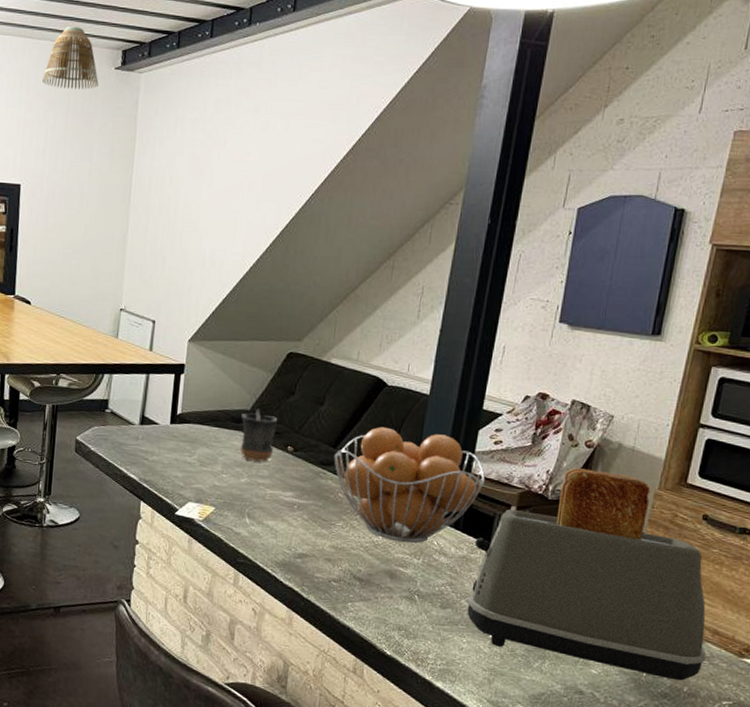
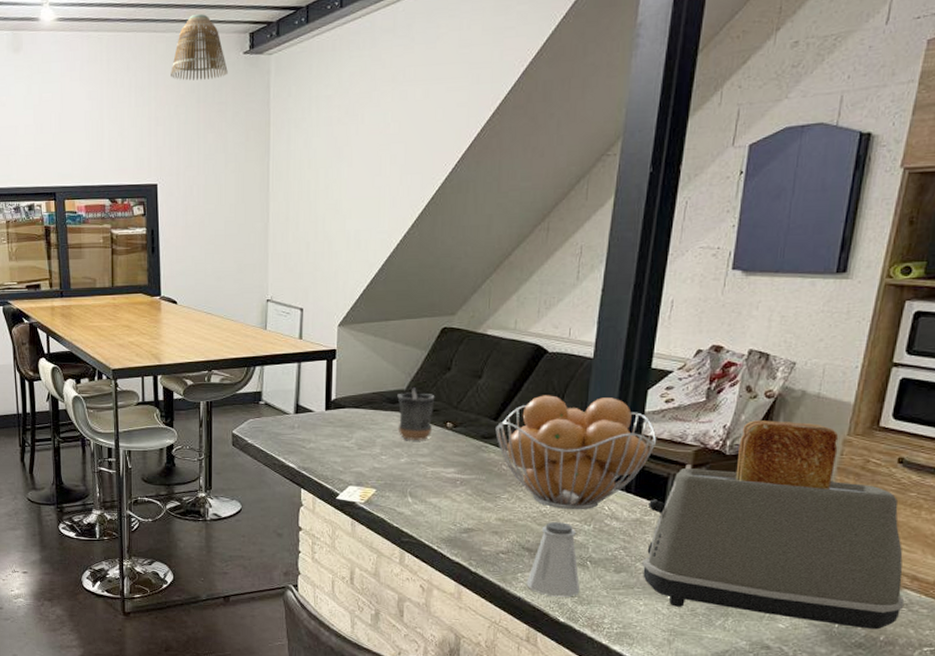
saltshaker: none [356,553,407,630] -> present [526,522,580,597]

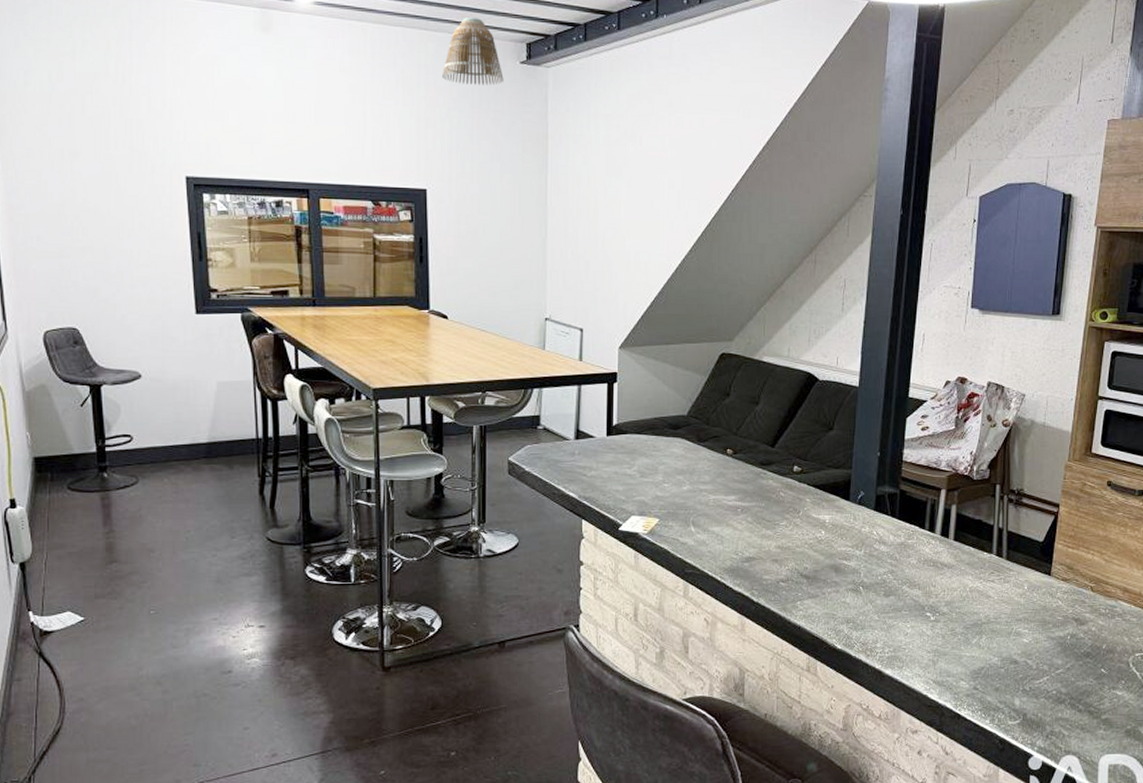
mug: present [397,388,435,440] -> none [679,413,716,467]
fruit basket: present [495,395,657,509] -> none [773,422,916,534]
saltshaker: present [526,522,580,597] -> none [805,548,855,624]
toaster: present [642,420,905,630] -> none [908,447,1119,639]

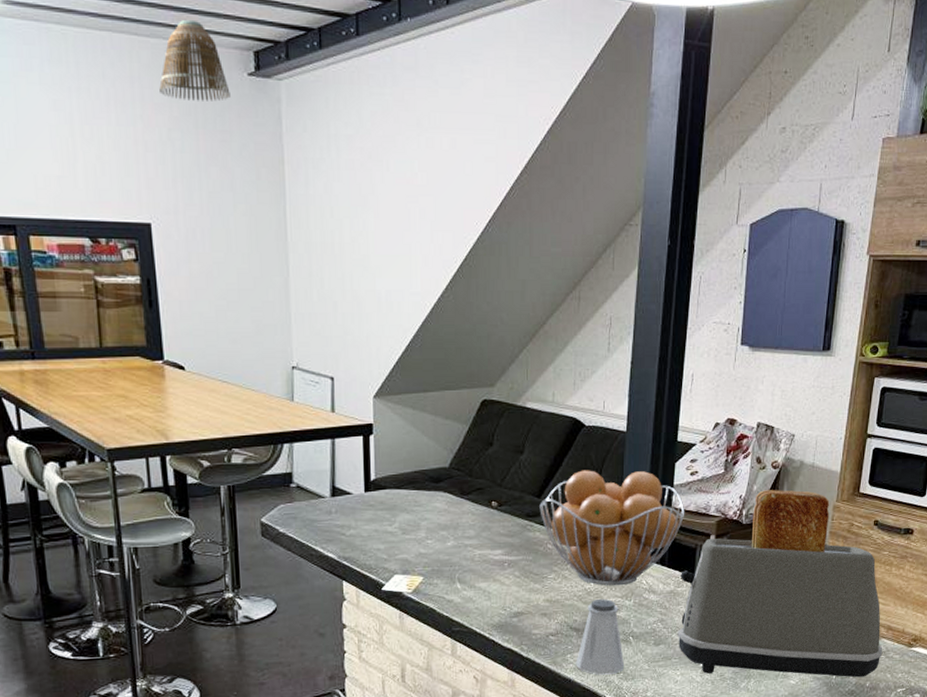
fruit basket: none [773,422,916,534] -> present [539,470,685,585]
saltshaker: none [805,548,855,624] -> present [576,599,625,675]
toaster: none [908,447,1119,639] -> present [677,490,883,678]

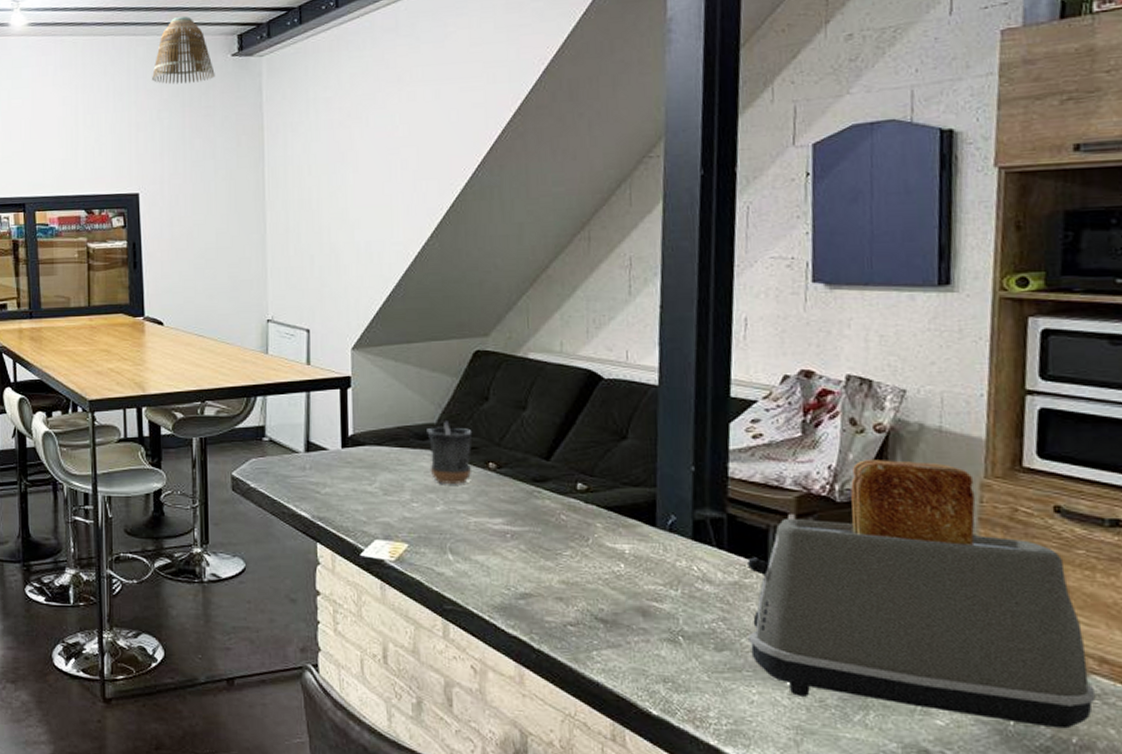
mug: none [440,465,479,522] -> present [427,421,473,484]
fruit basket: present [539,470,685,585] -> none [548,429,749,570]
saltshaker: present [576,599,625,675] -> none [604,586,674,683]

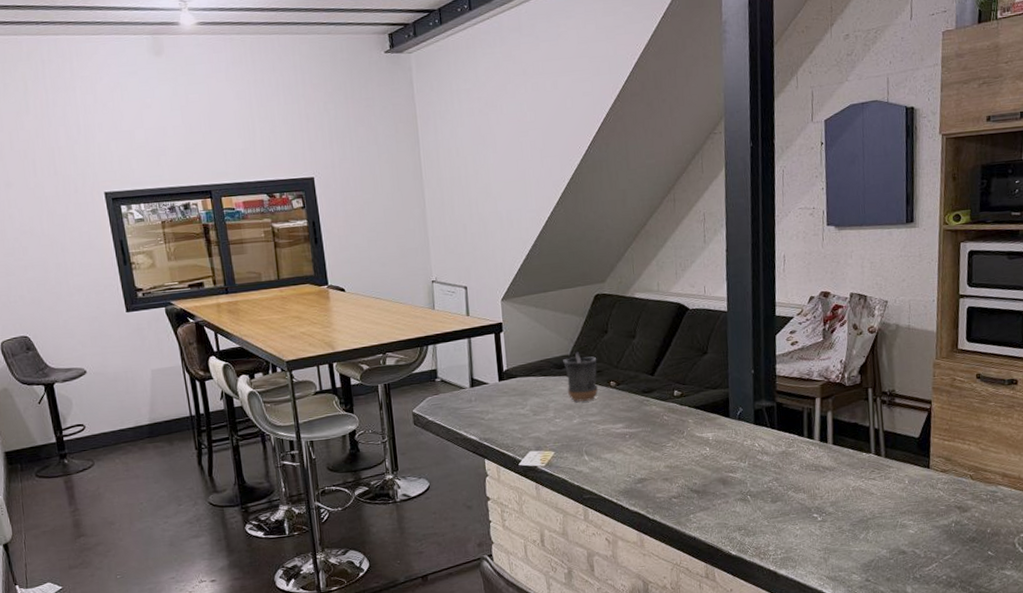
lamp shade: present [152,16,215,84] -> none [316,16,372,79]
toaster: present [747,460,1096,729] -> none [790,351,1001,527]

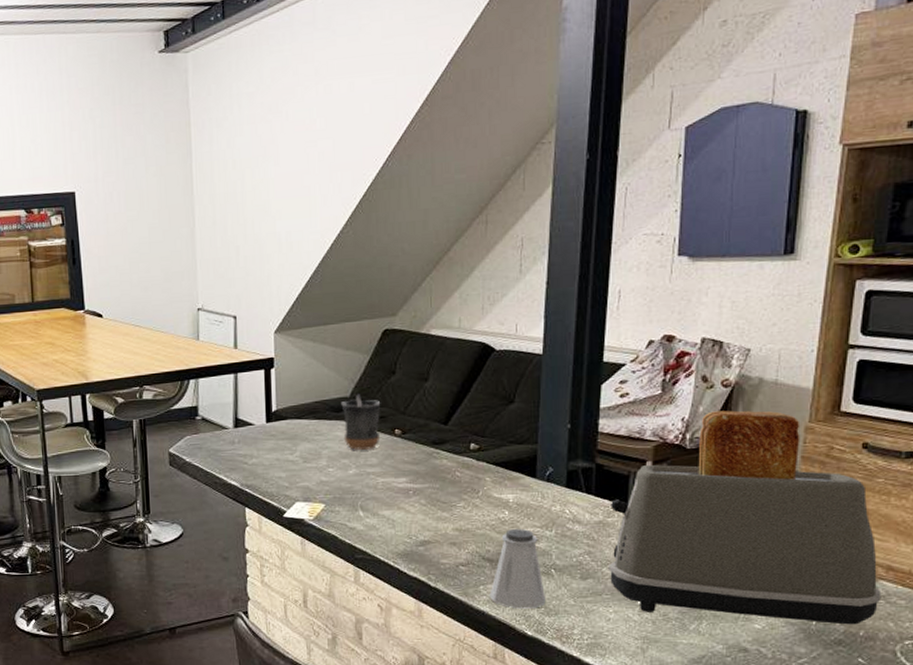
saltshaker: none [698,462,745,533] -> present [489,529,547,609]
toaster: none [790,351,1001,527] -> present [609,410,882,625]

